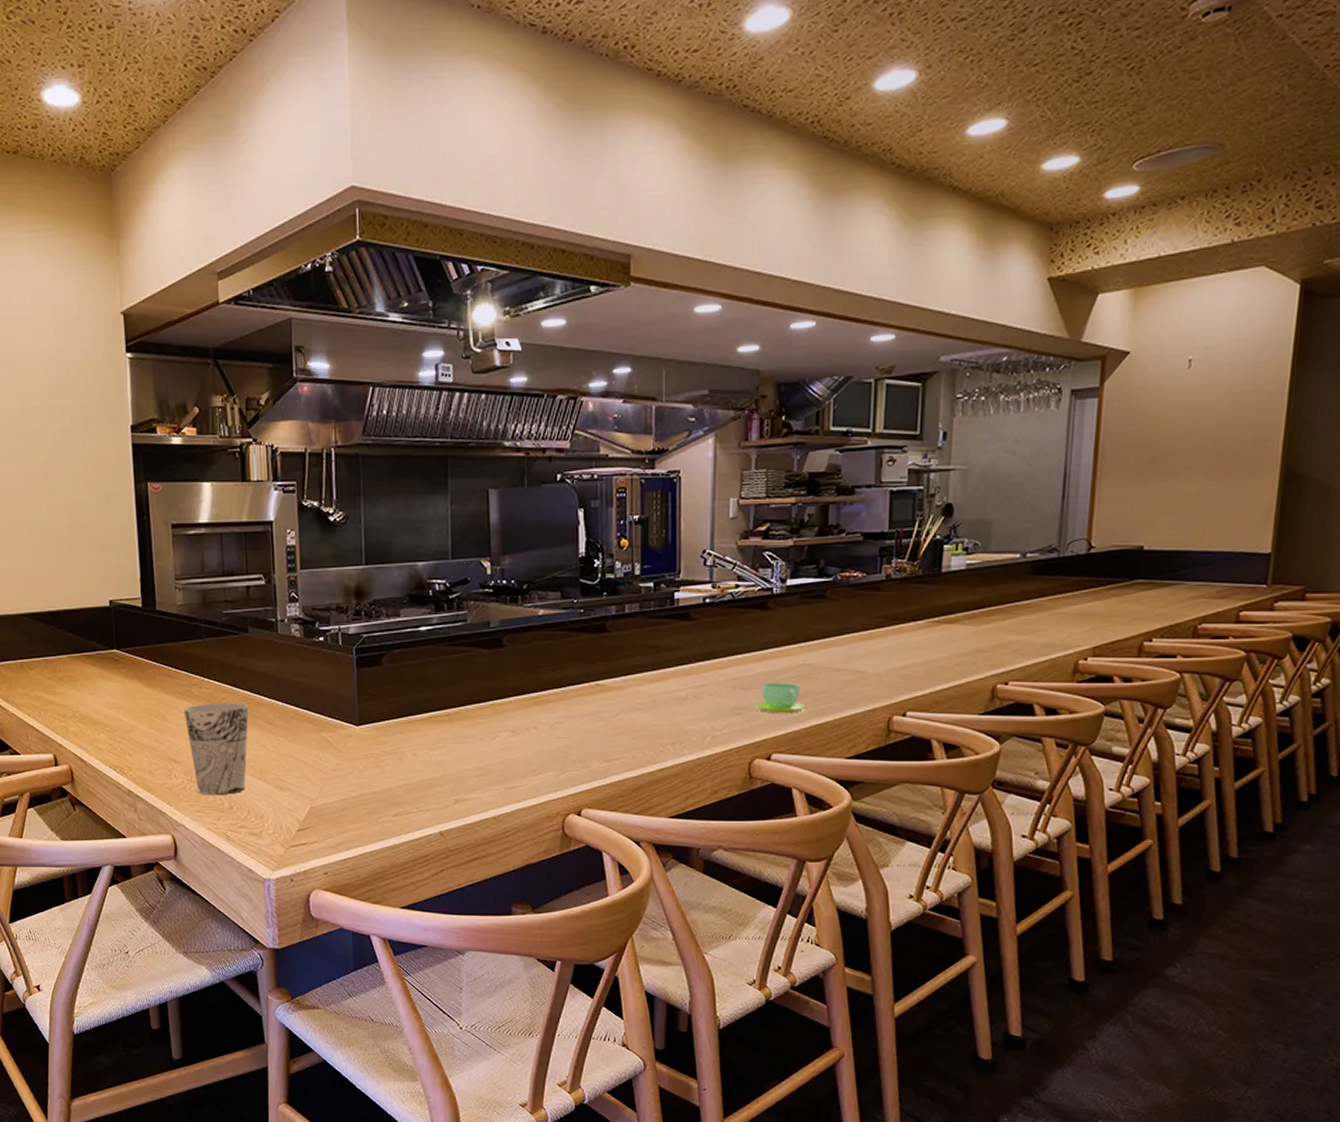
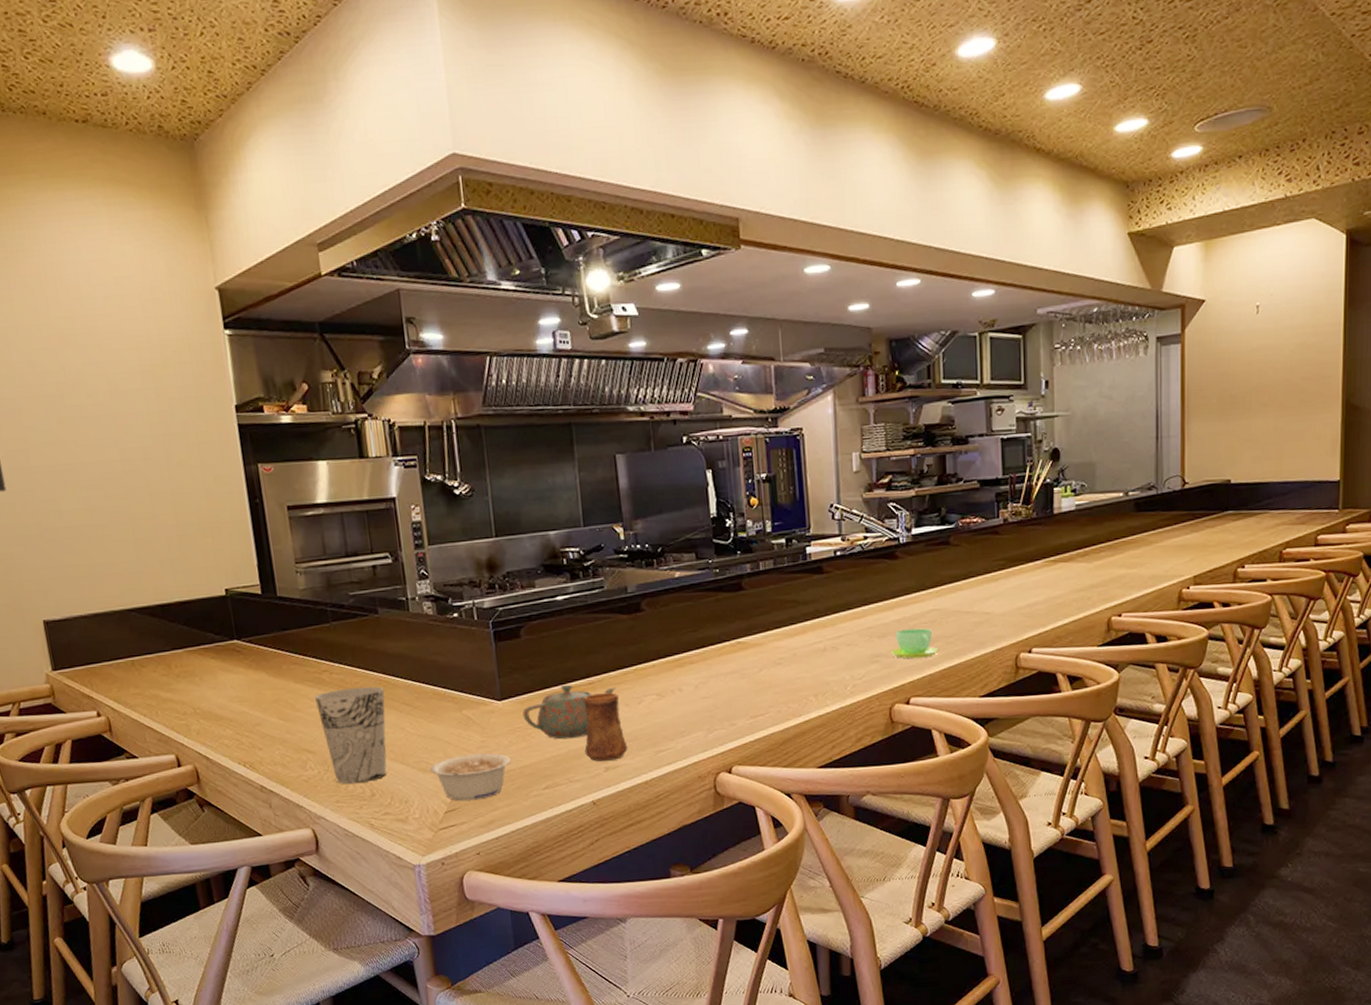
legume: none [287,776,363,821] -> present [430,753,511,801]
teapot: none [378,714,472,769] -> present [522,684,616,740]
cup: none [436,726,479,793] -> present [582,692,628,762]

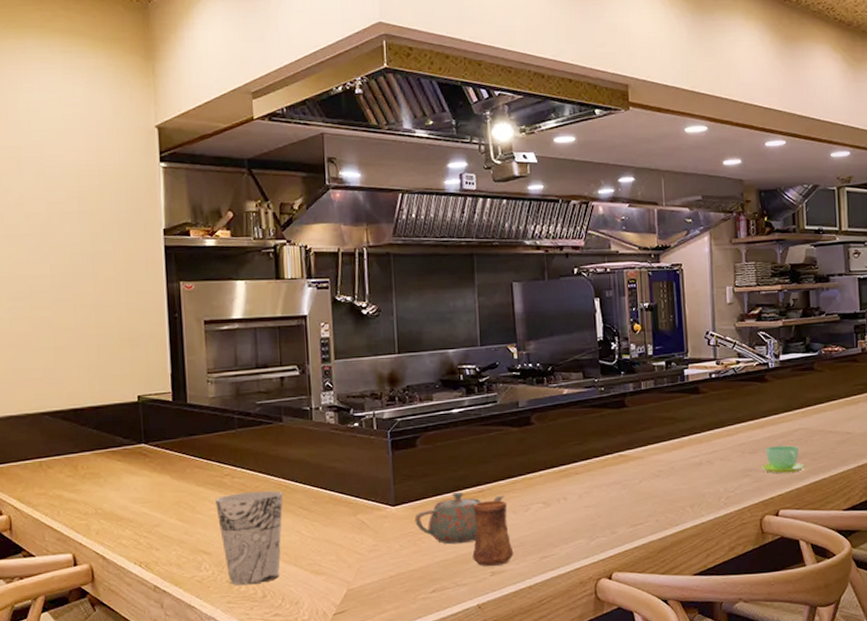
legume: present [430,753,511,801] -> none [322,556,401,604]

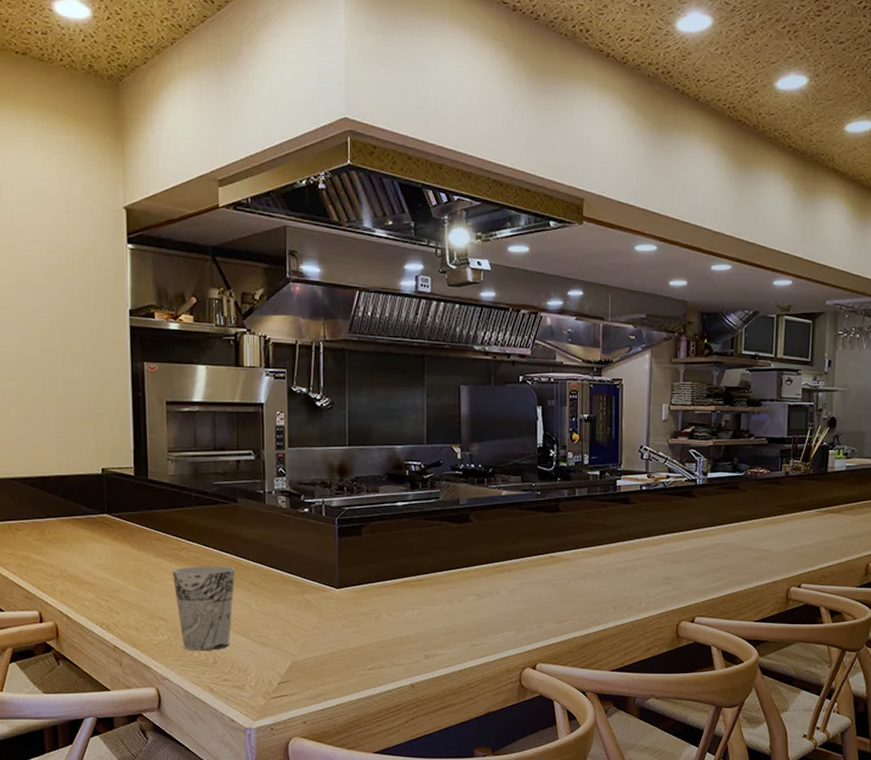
teapot: present [415,491,505,545] -> none [357,579,441,628]
cup: present [472,500,514,566] -> none [409,590,447,649]
cup: present [761,445,805,474] -> none [681,558,723,584]

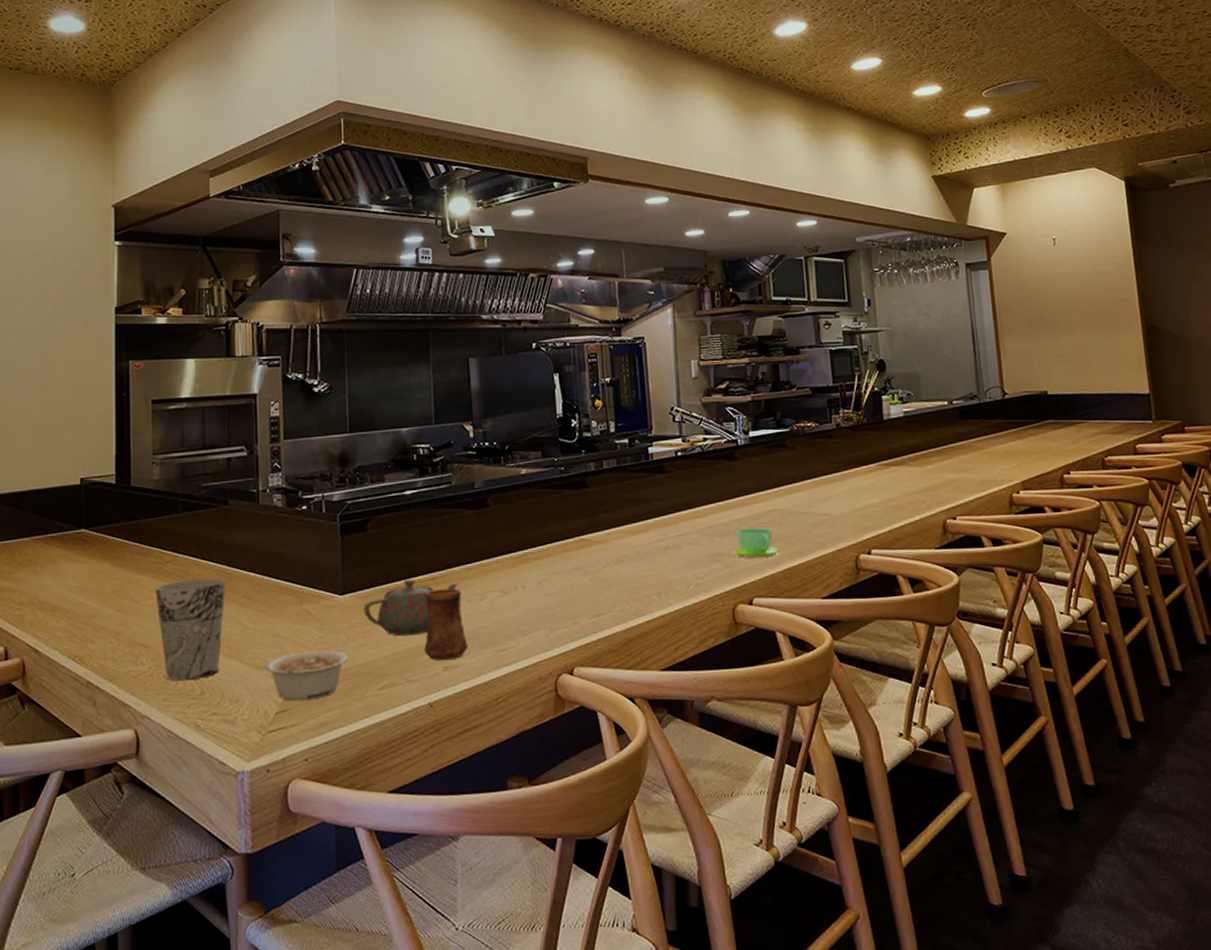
legume: none [270,634,342,675] -> present [265,650,348,702]
teapot: none [357,579,441,628] -> present [363,579,459,637]
cup: none [409,590,447,649] -> present [424,588,468,661]
cup: none [681,558,723,584] -> present [732,528,780,559]

